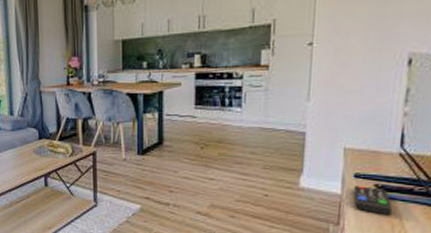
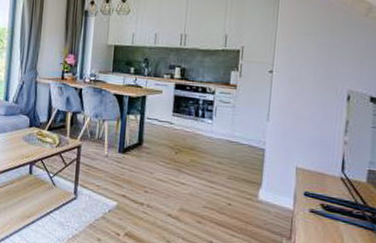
remote control: present [353,186,392,216] -> none [303,203,335,235]

